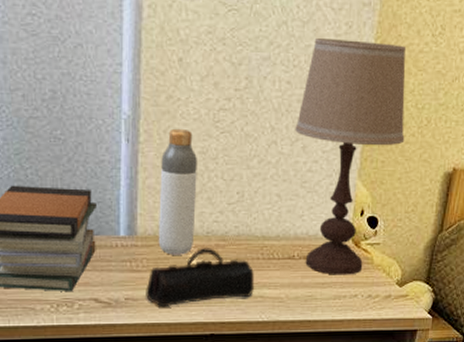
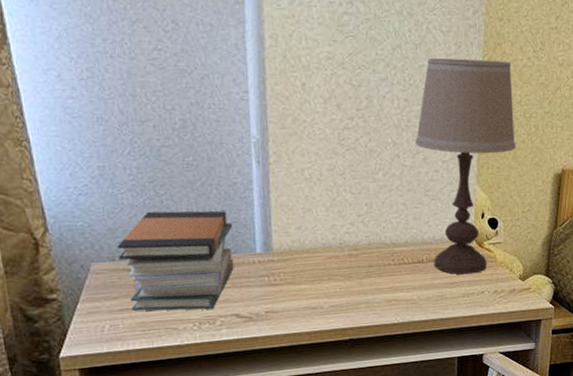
pencil case: present [146,248,254,308] -> none [285,258,388,318]
bottle: present [158,128,197,255] -> none [291,148,328,267]

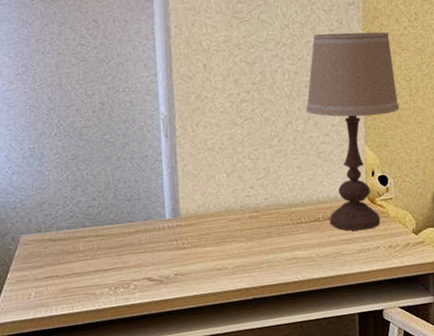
book stack: present [117,210,234,312] -> none [44,181,146,279]

